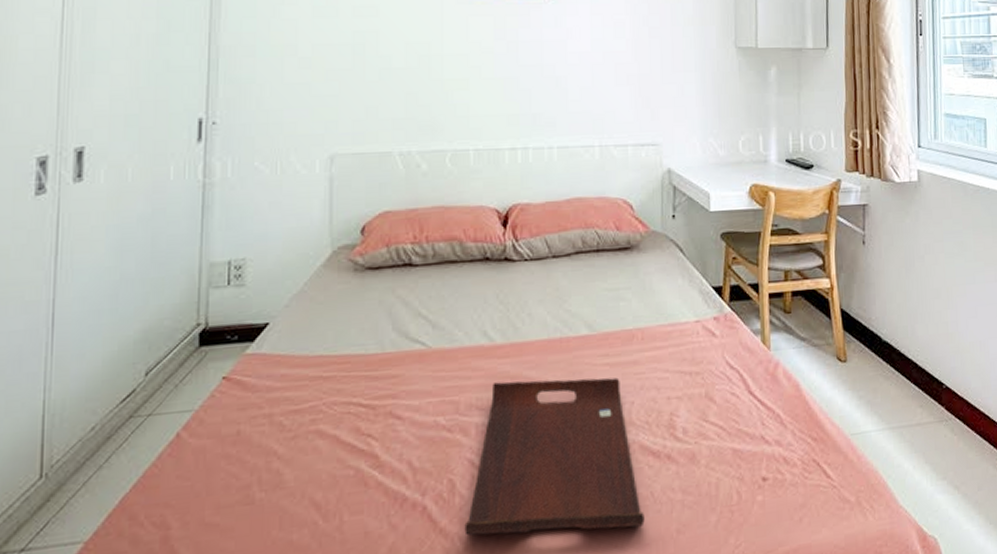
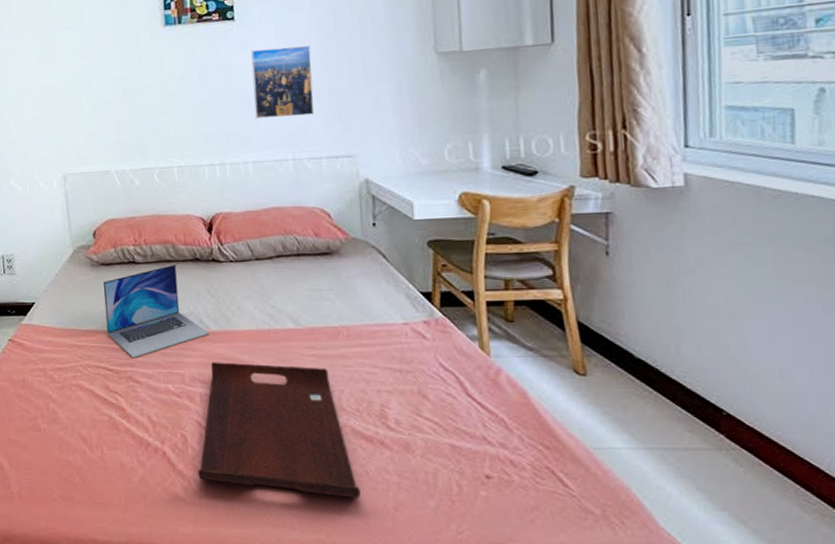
laptop: none [366,266,494,387] -> present [102,265,210,358]
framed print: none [563,26,625,101] -> present [251,45,315,119]

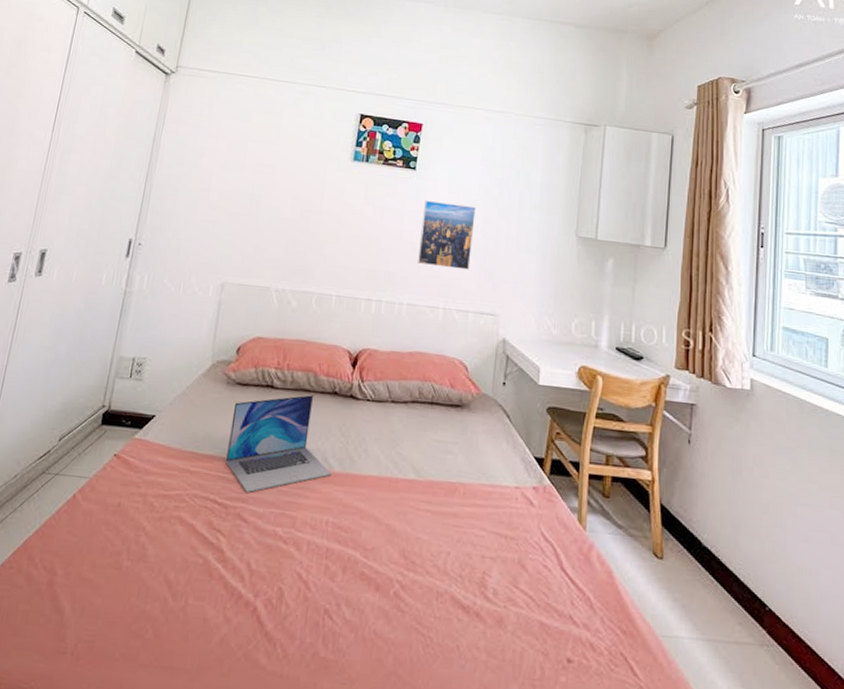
serving tray: present [198,362,361,498] -> none [286,506,449,678]

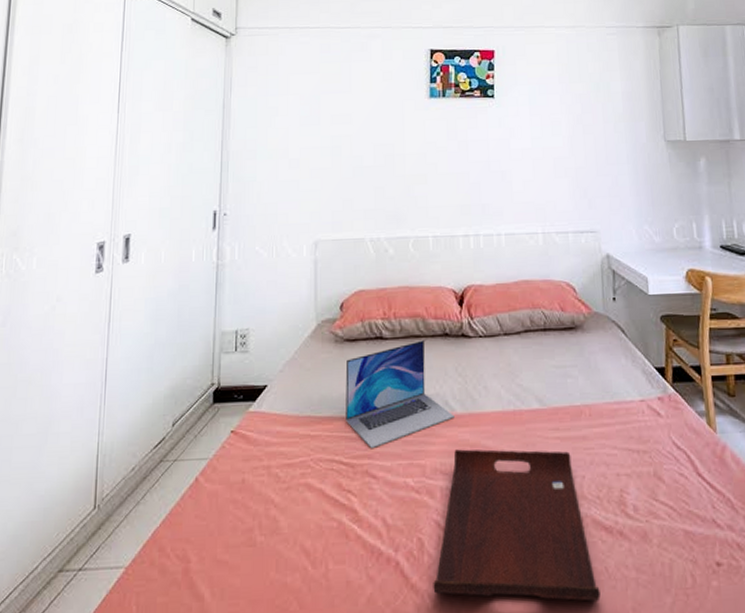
serving tray: none [286,506,449,678] -> present [433,449,601,601]
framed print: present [417,200,476,270] -> none [507,125,563,193]

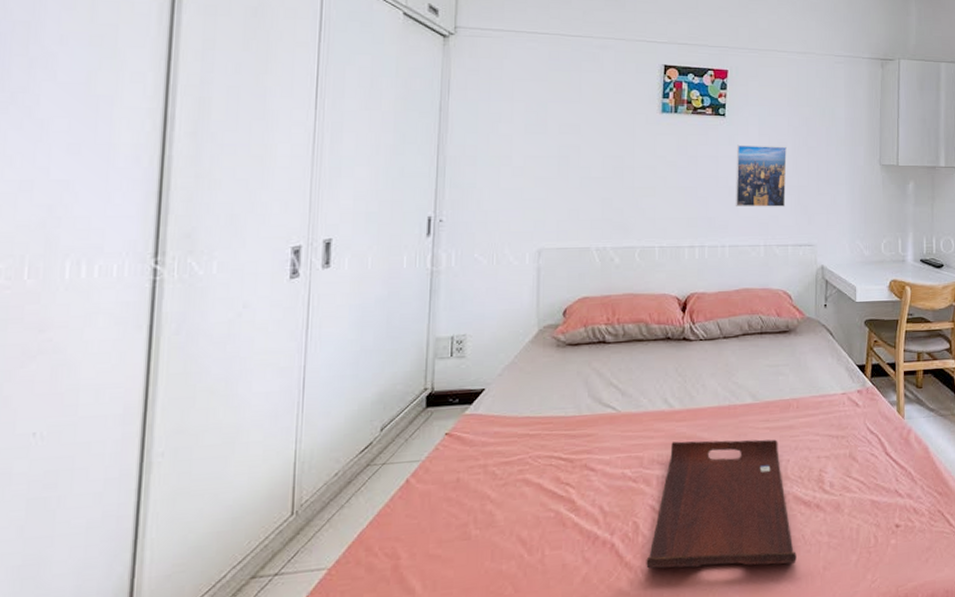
laptop: present [345,340,455,448] -> none [566,344,673,444]
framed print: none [507,125,563,193] -> present [735,145,787,207]

